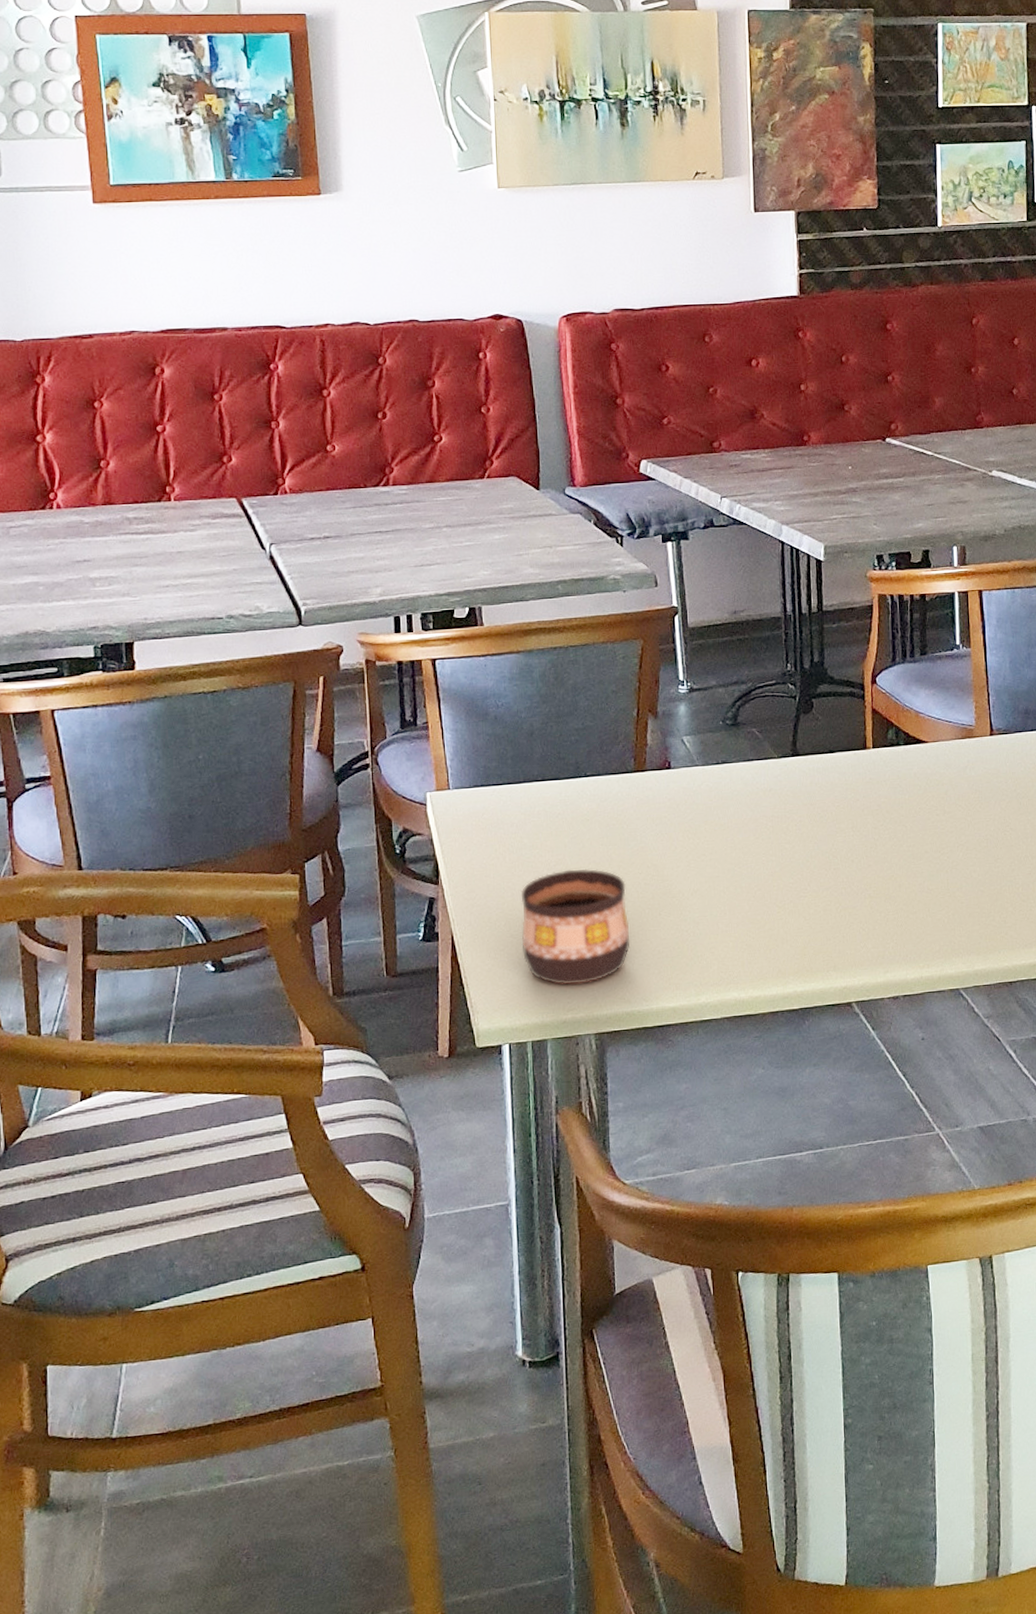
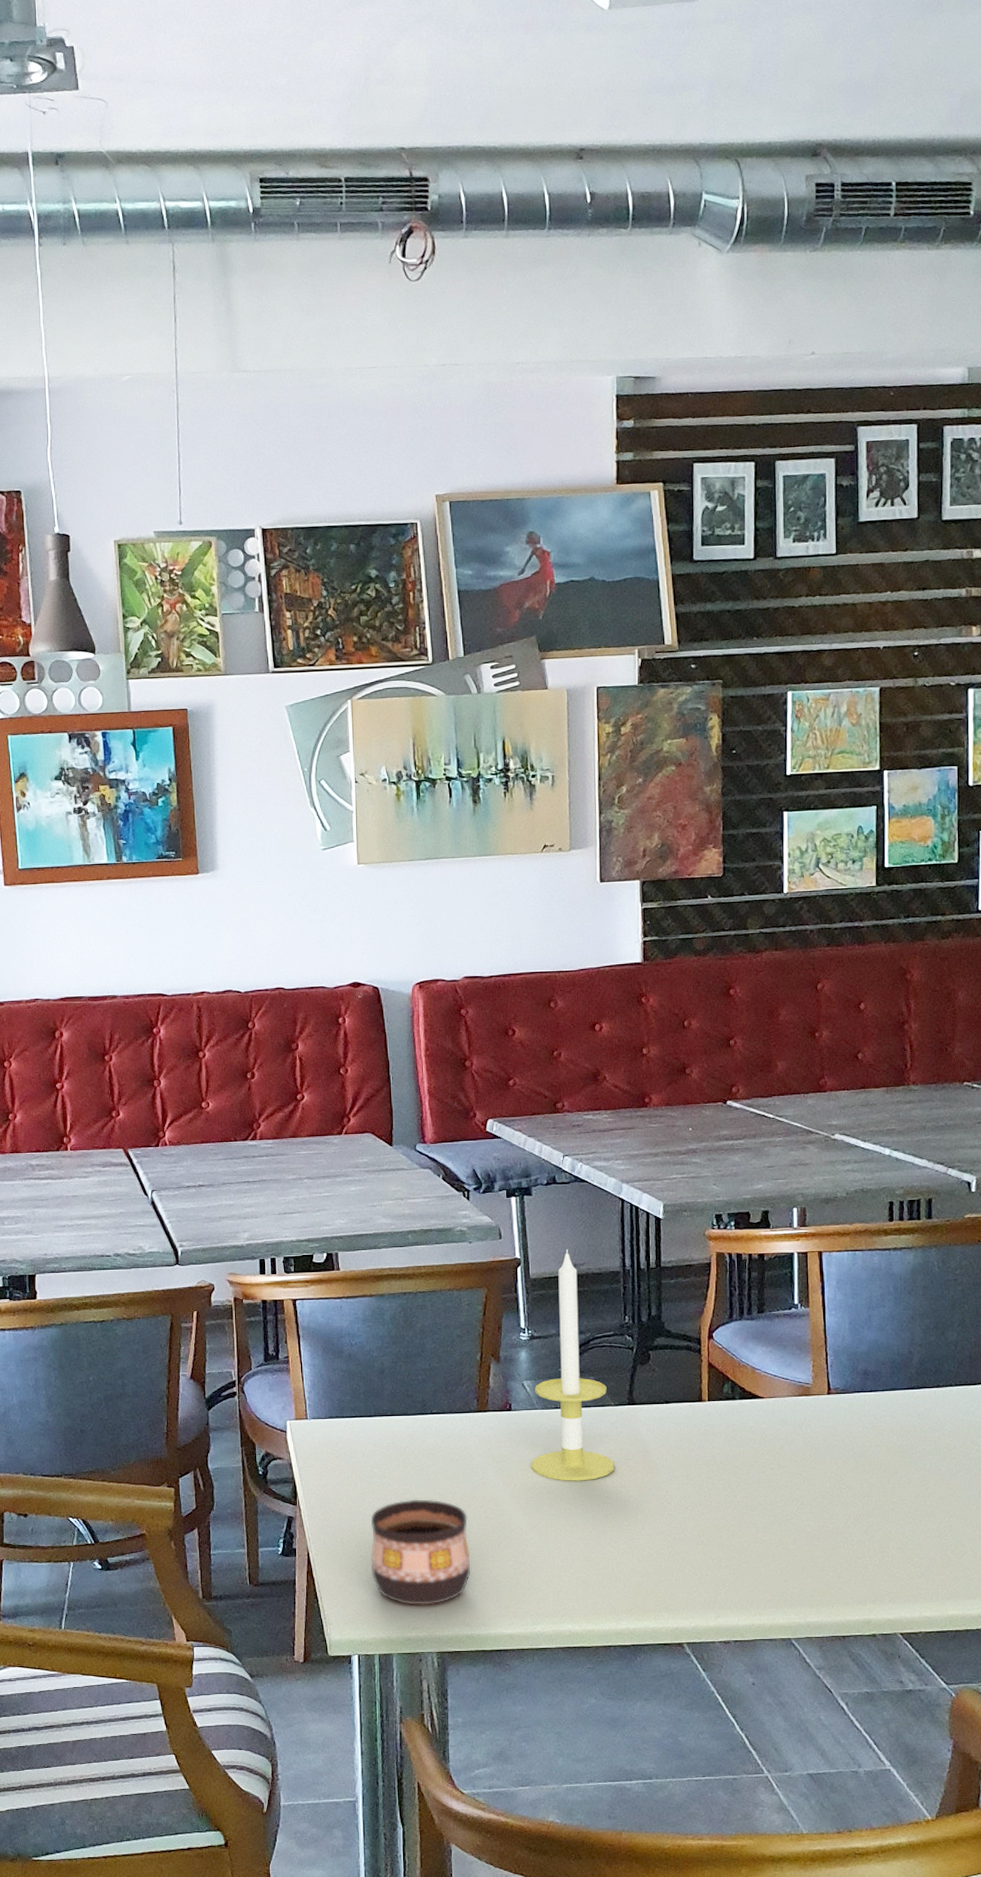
candle: none [691,596,779,841] -> present [530,1249,614,1481]

